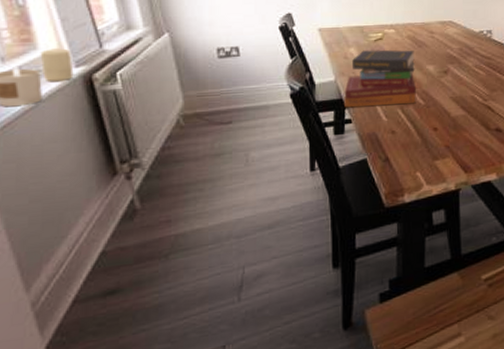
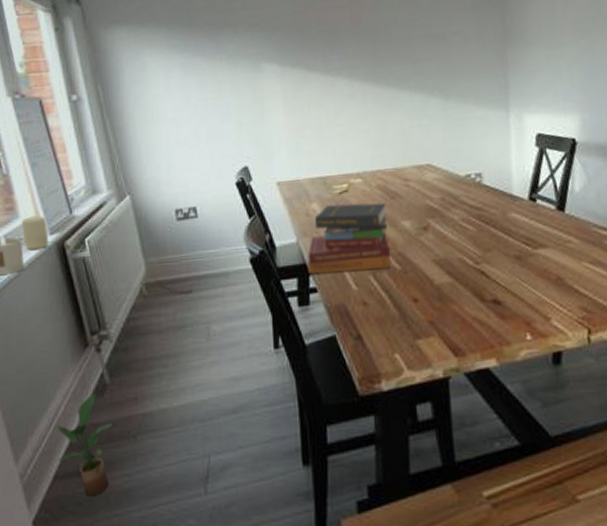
potted plant: none [78,218,143,316] -> present [57,393,113,497]

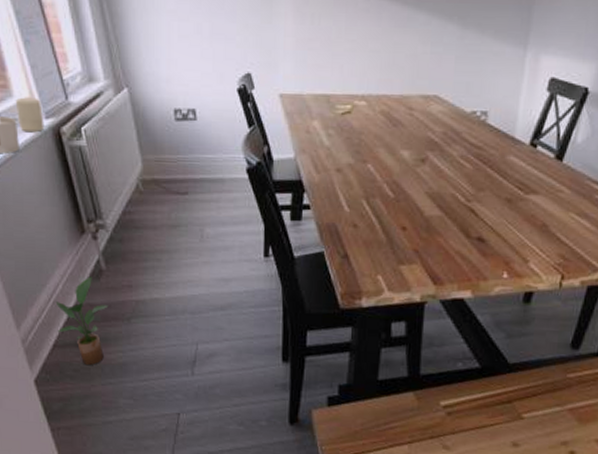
books: present [307,203,391,275] -> none [303,125,387,196]

